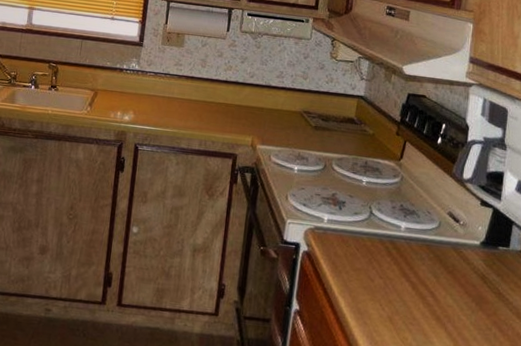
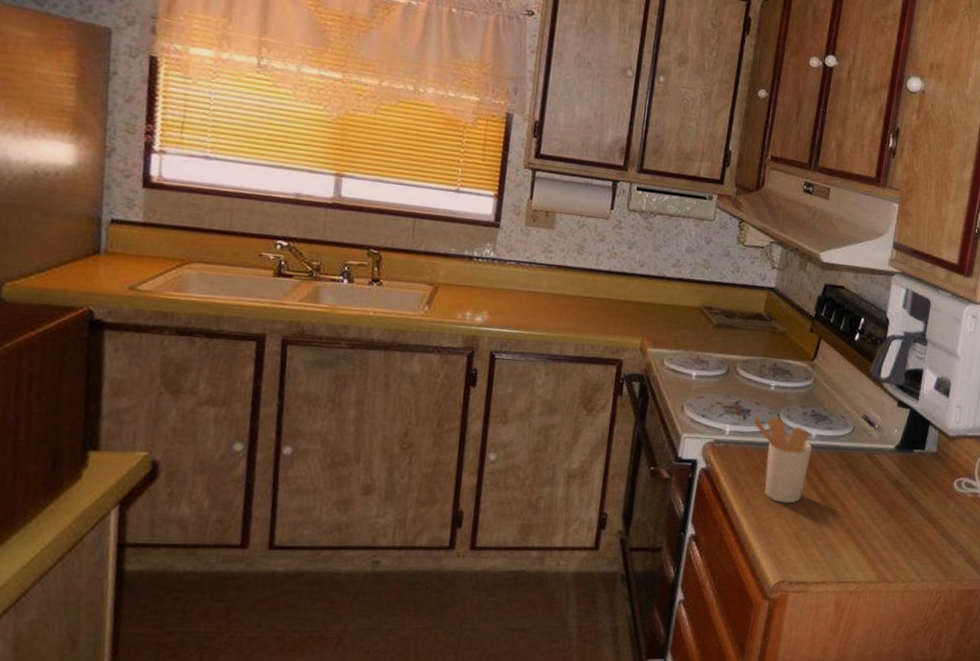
utensil holder: none [348,208,402,289] -> present [753,417,813,504]

